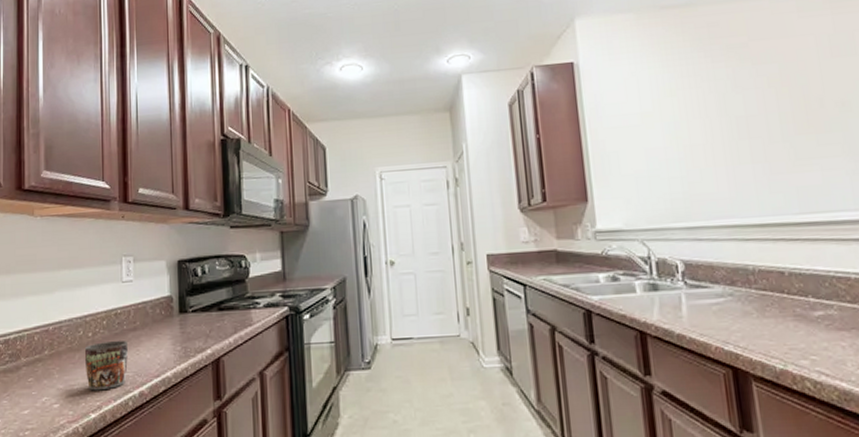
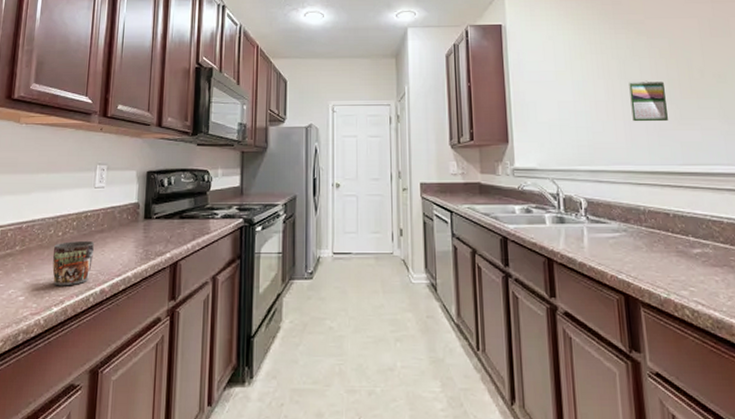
calendar: none [731,116,780,167] -> present [629,80,668,122]

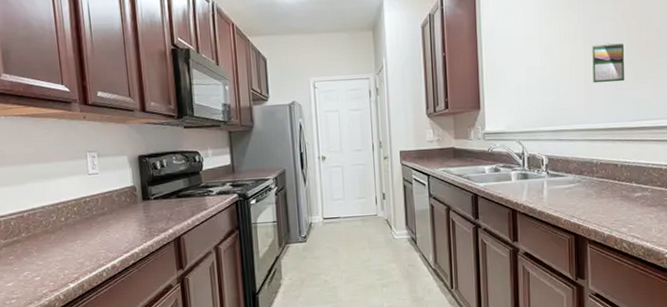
mug: present [52,240,94,286] -> none [59,223,100,266]

